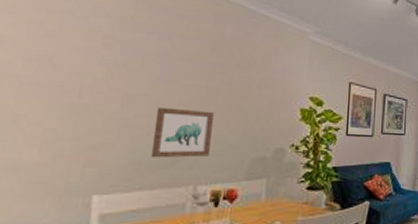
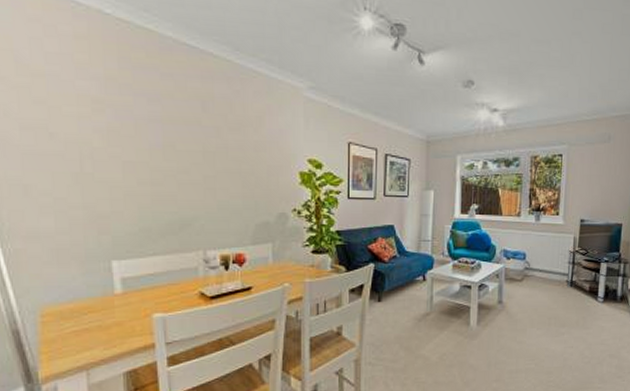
wall art: present [150,107,214,158] -> none [157,174,214,225]

